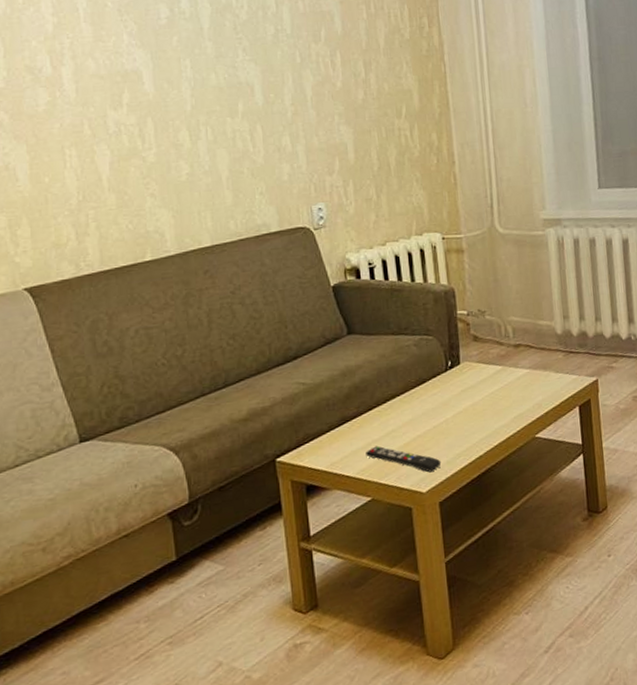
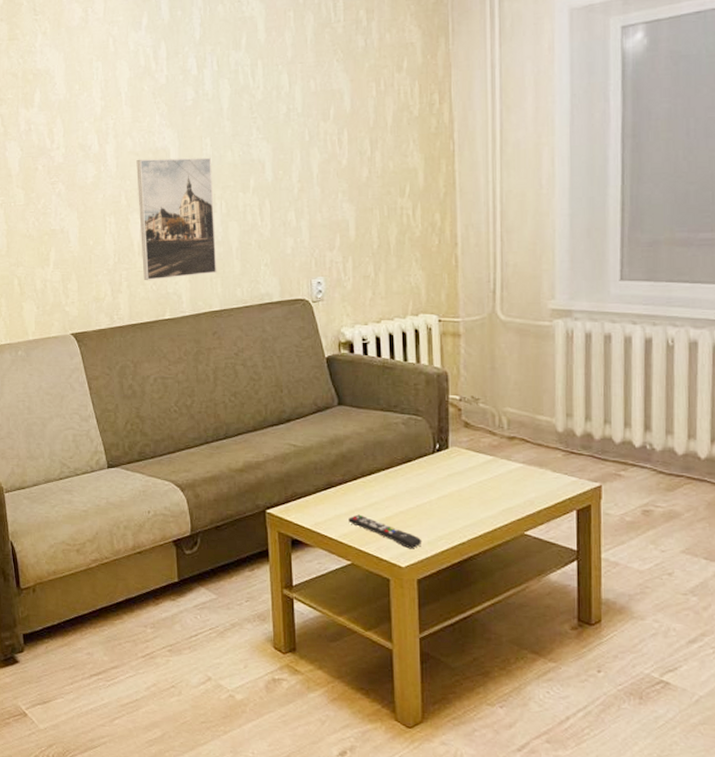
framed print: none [101,80,206,220] -> present [136,157,217,281]

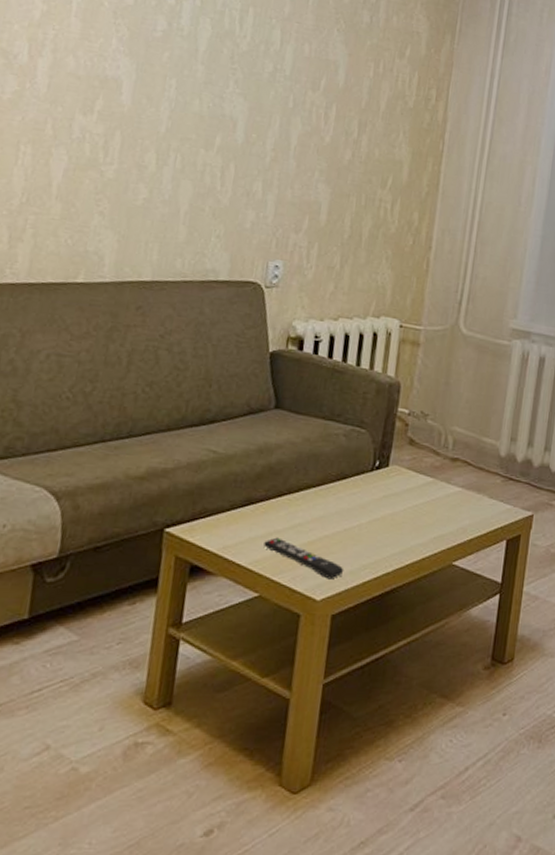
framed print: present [136,157,217,281] -> none [56,84,173,237]

